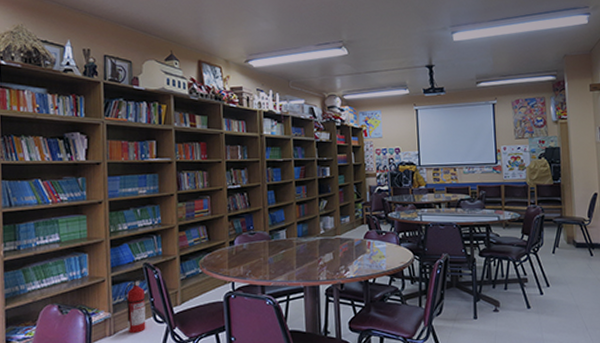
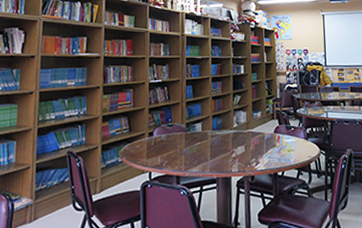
fire extinguisher: present [125,274,146,333] -> none [47,162,69,220]

